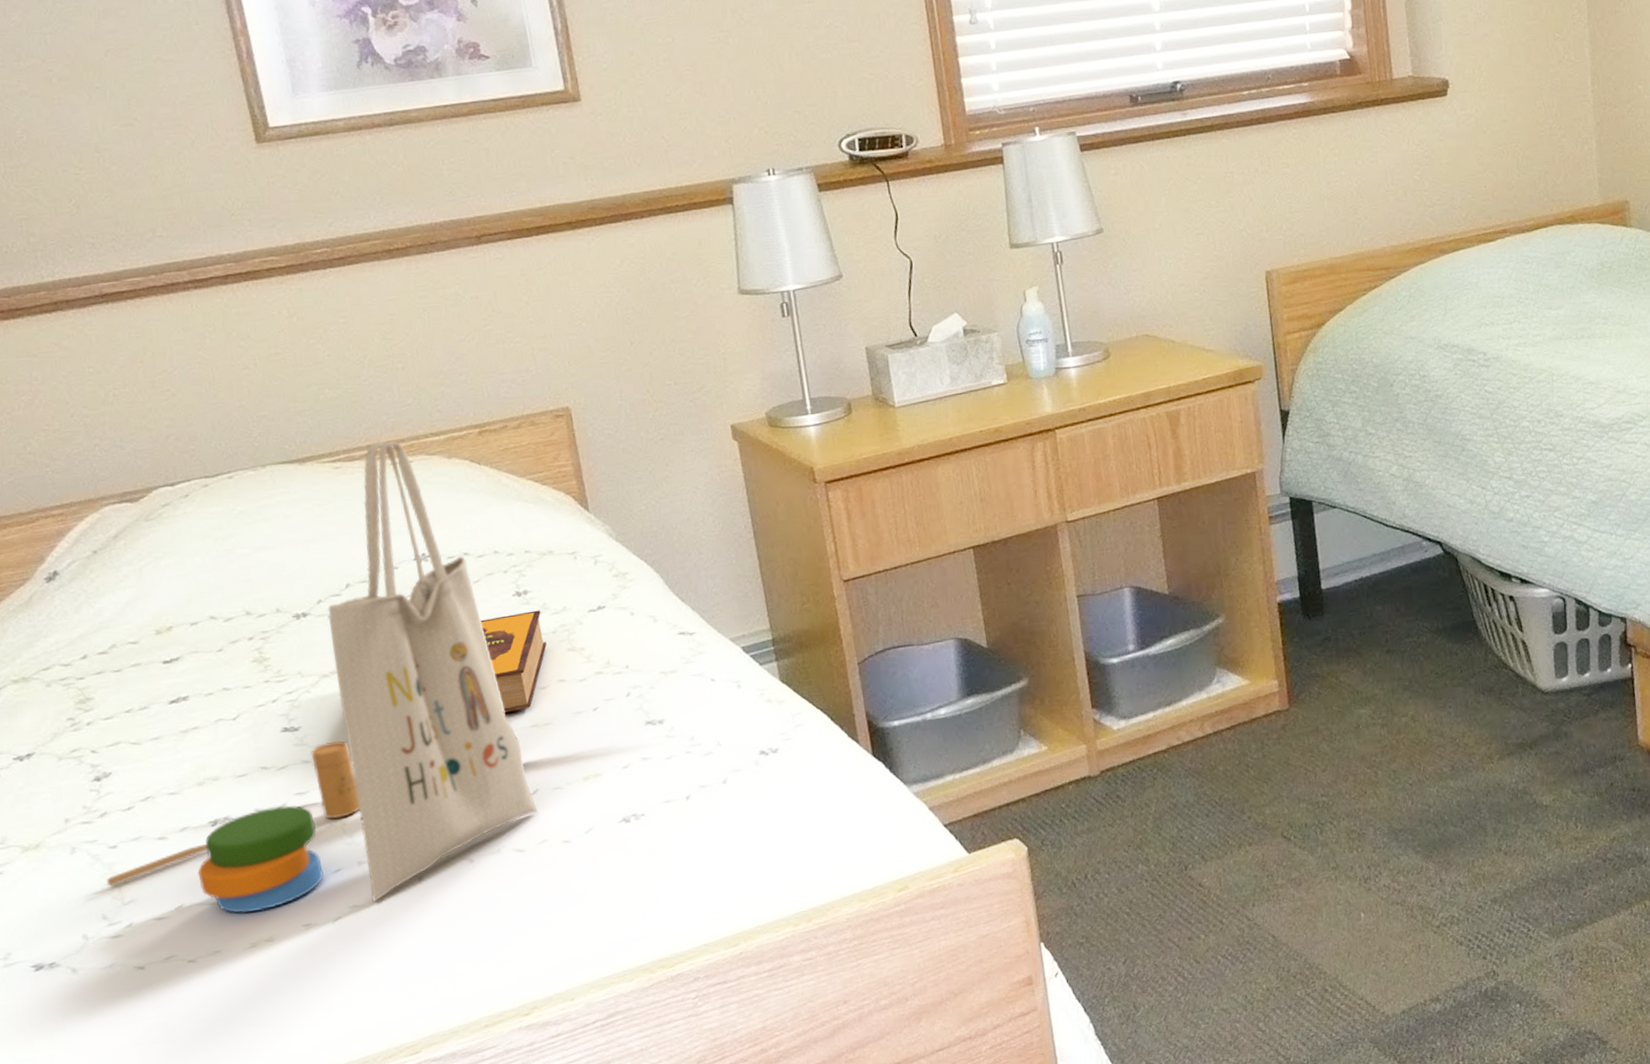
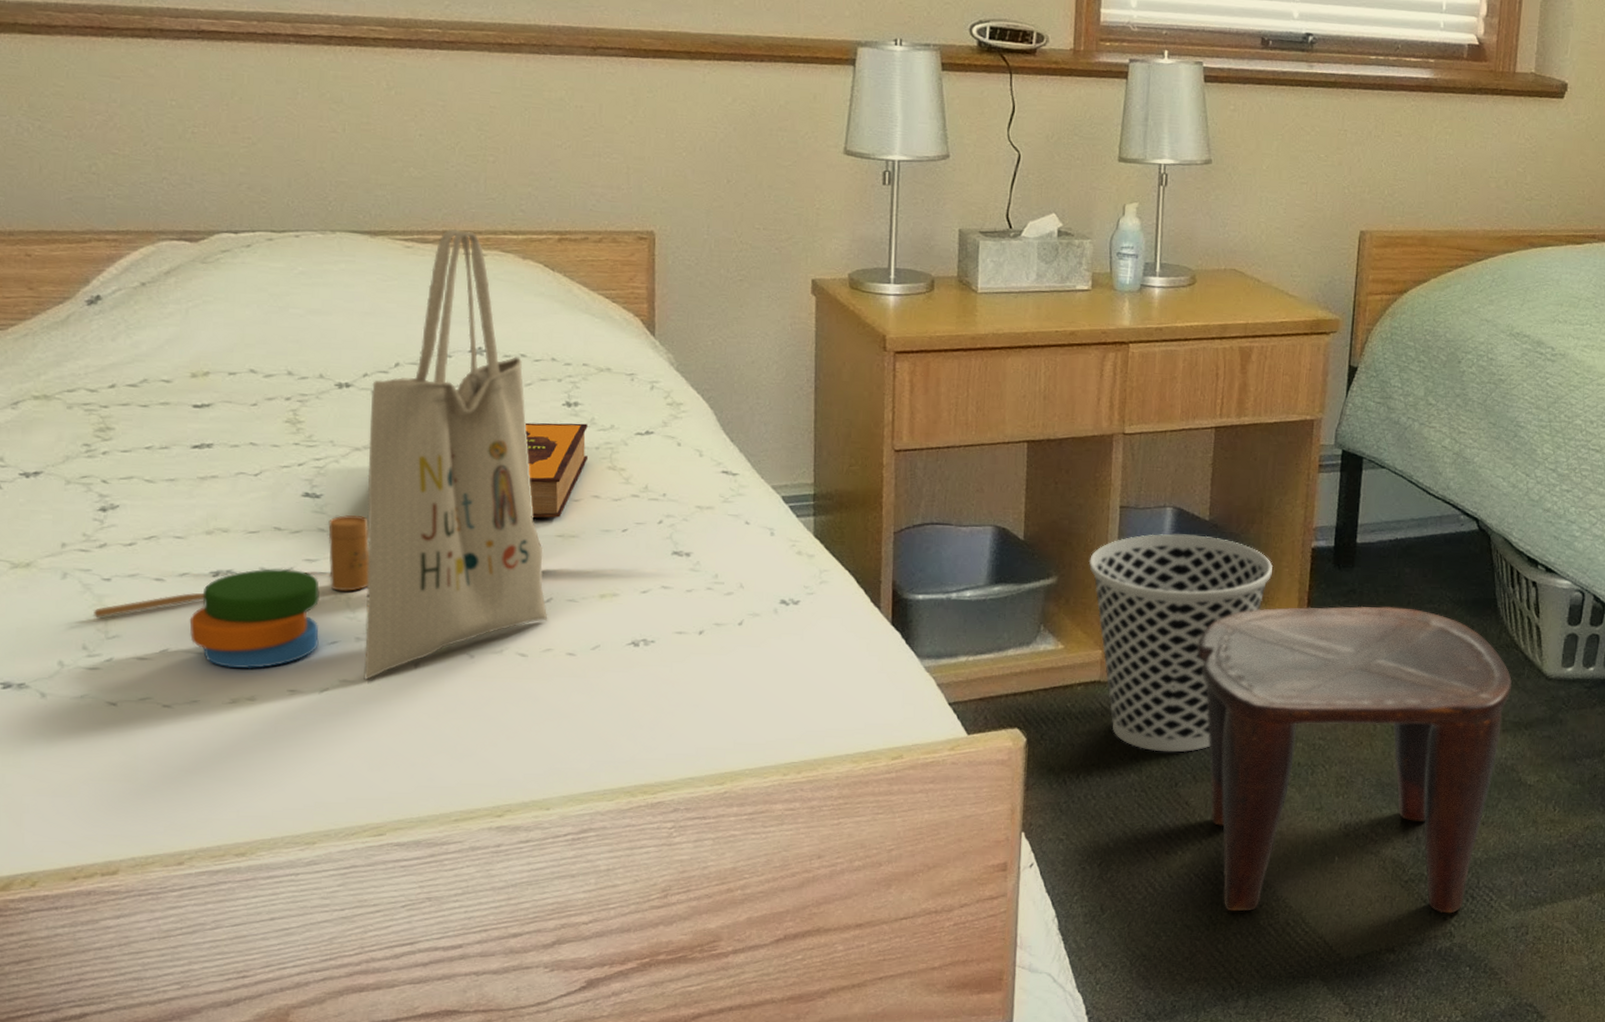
wastebasket: none [1055,609,1243,838] -> present [1088,534,1273,753]
stool: none [1180,646,1509,988] -> present [1197,606,1512,914]

